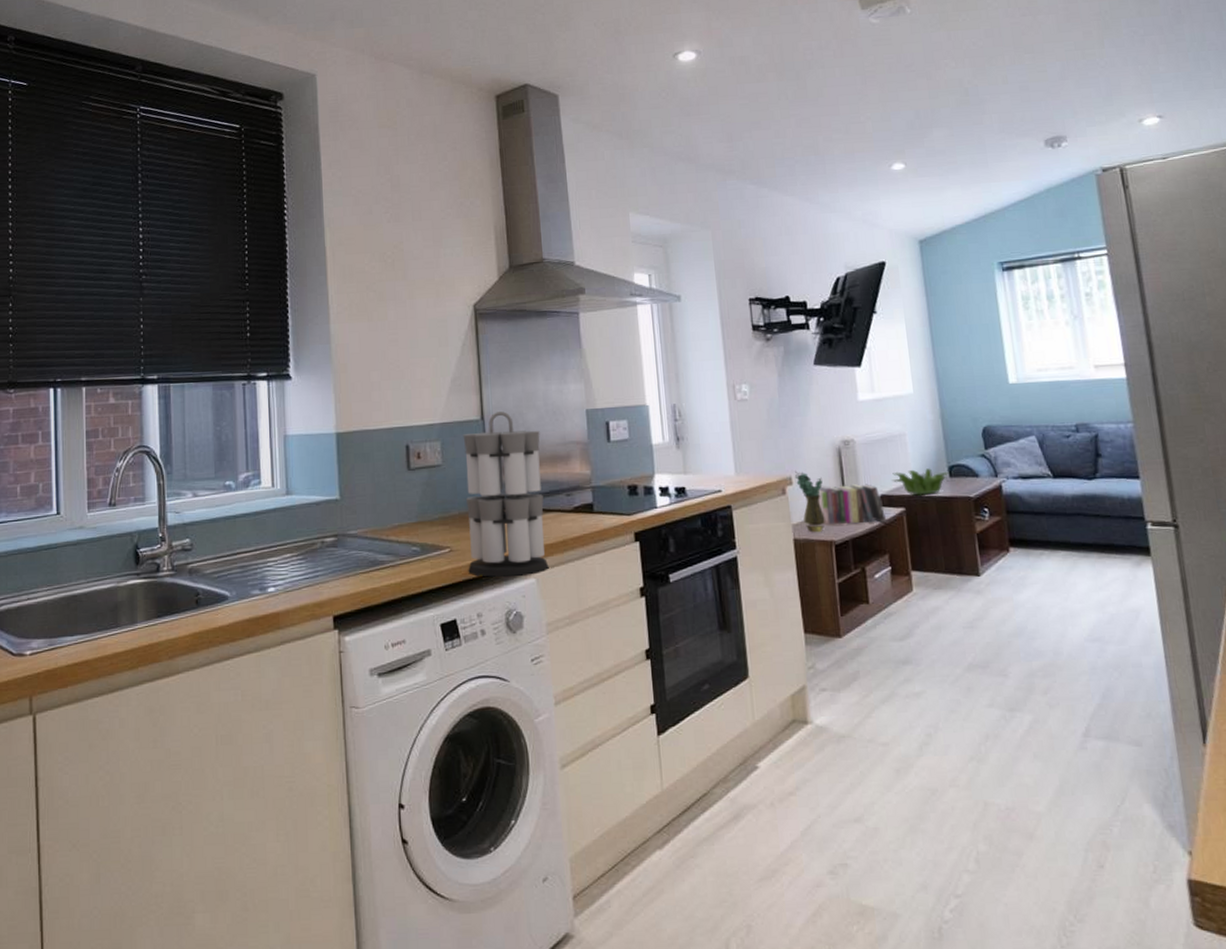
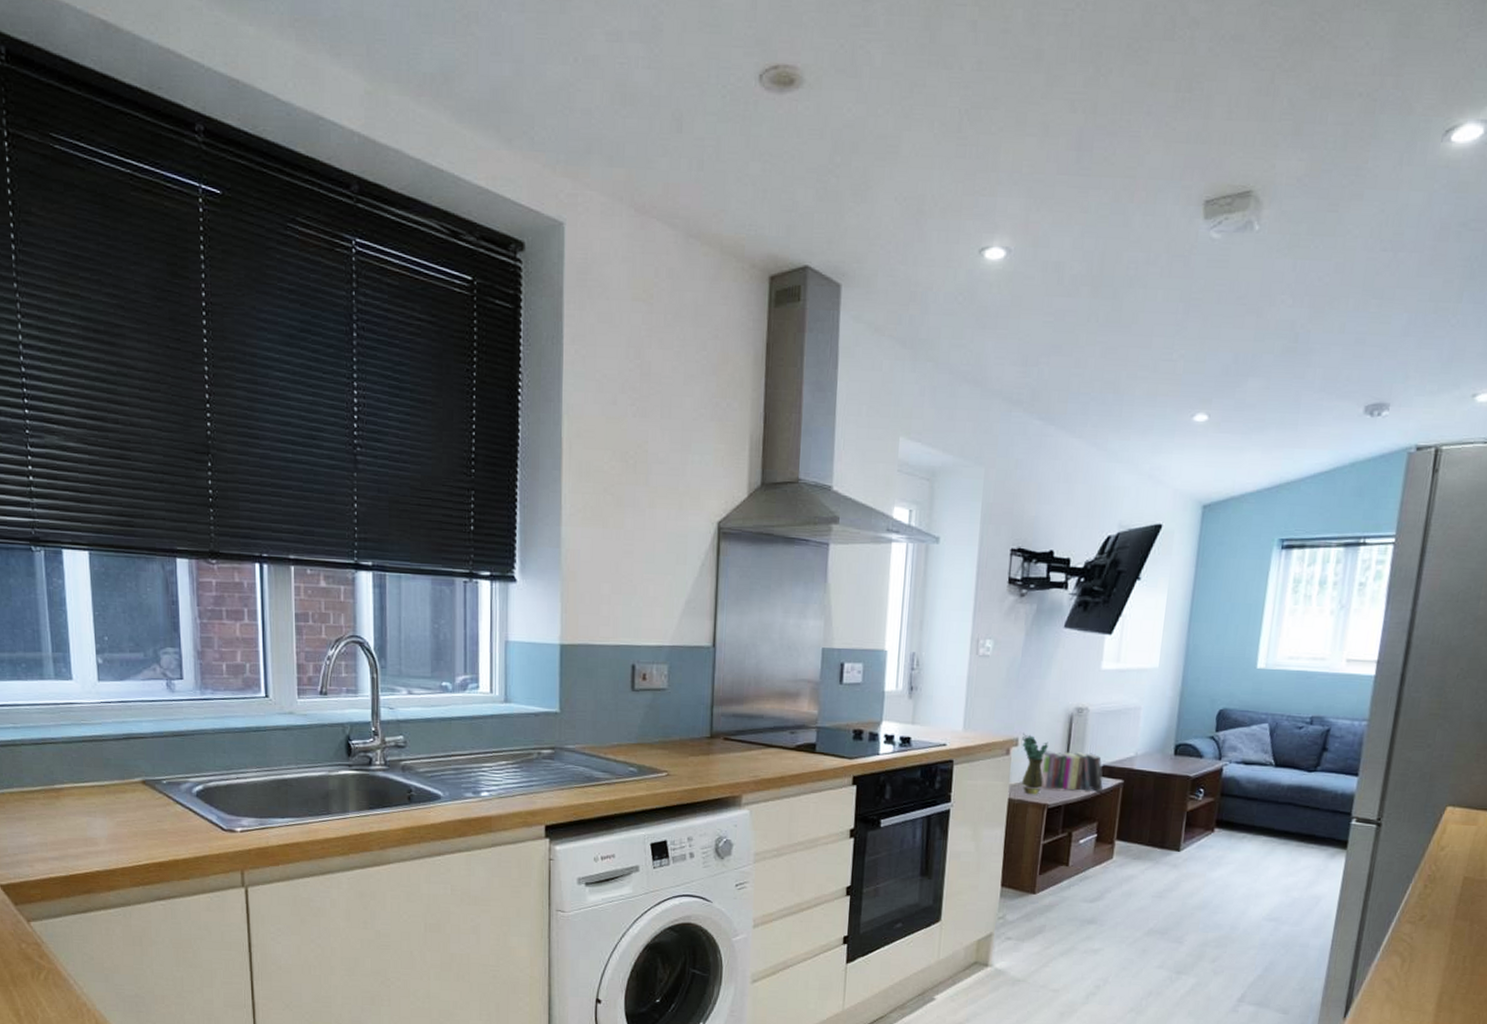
spice rack: present [463,411,549,578] -> none [683,640,772,807]
plant: present [892,468,949,495] -> none [1117,743,1175,770]

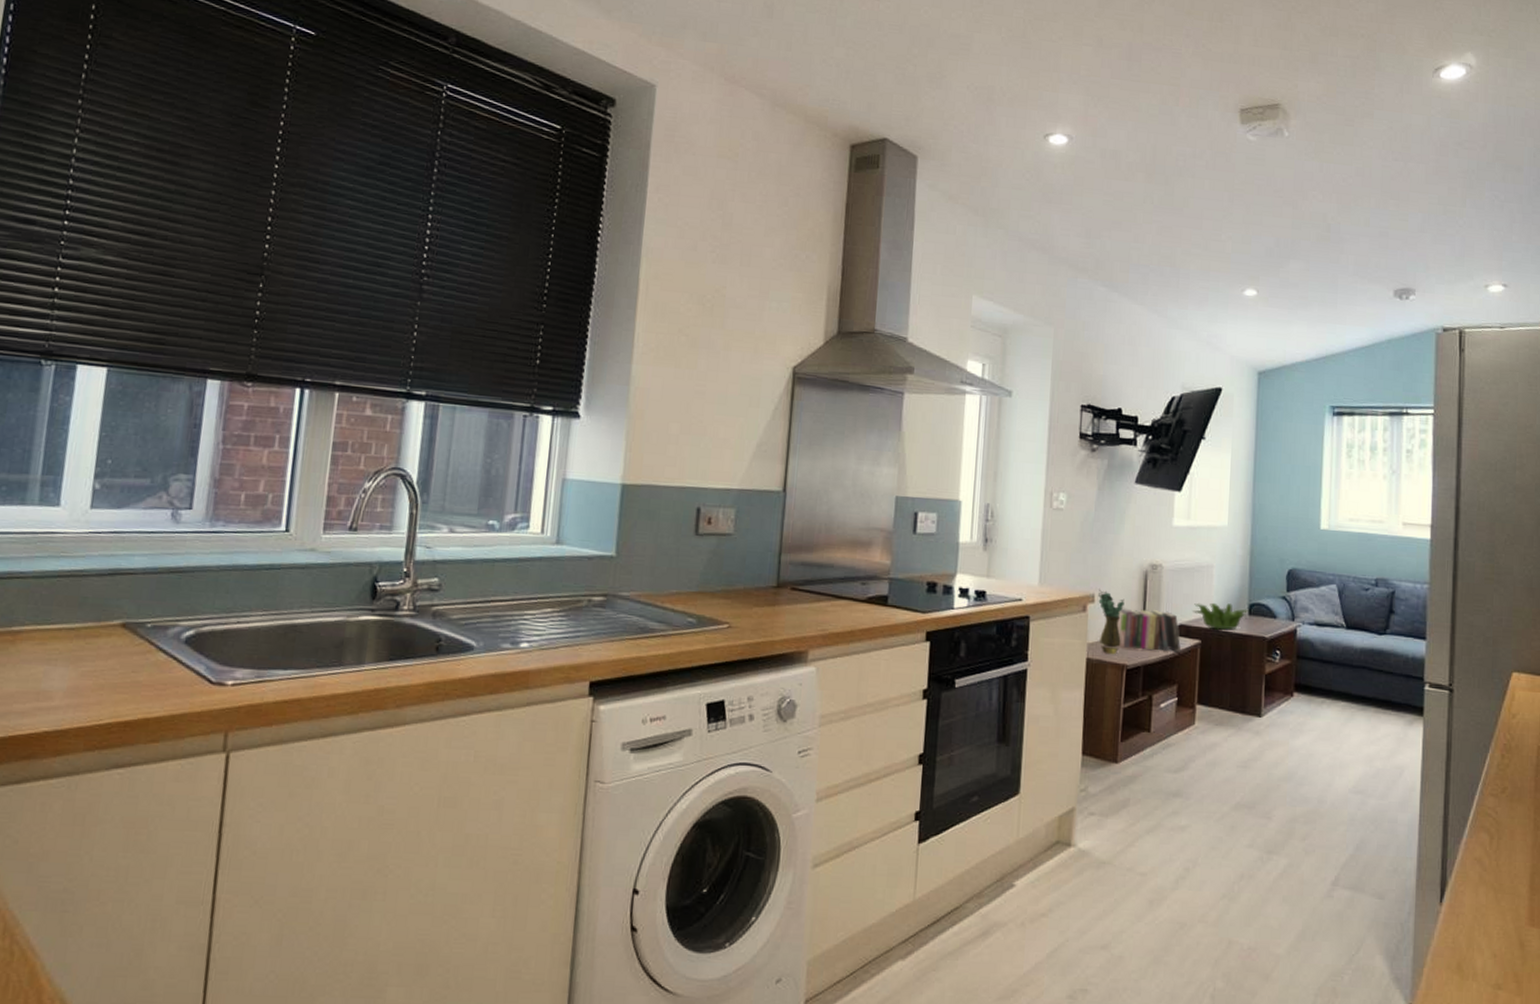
plant: none [1117,743,1175,770] -> present [1192,602,1249,630]

